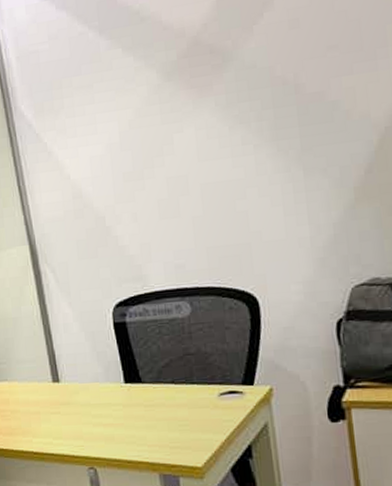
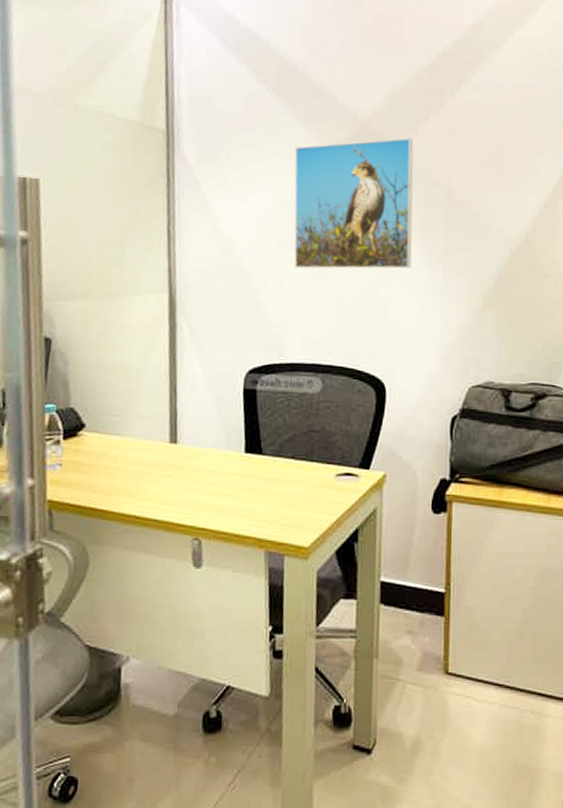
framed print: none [126,40,268,198] -> present [294,138,414,269]

